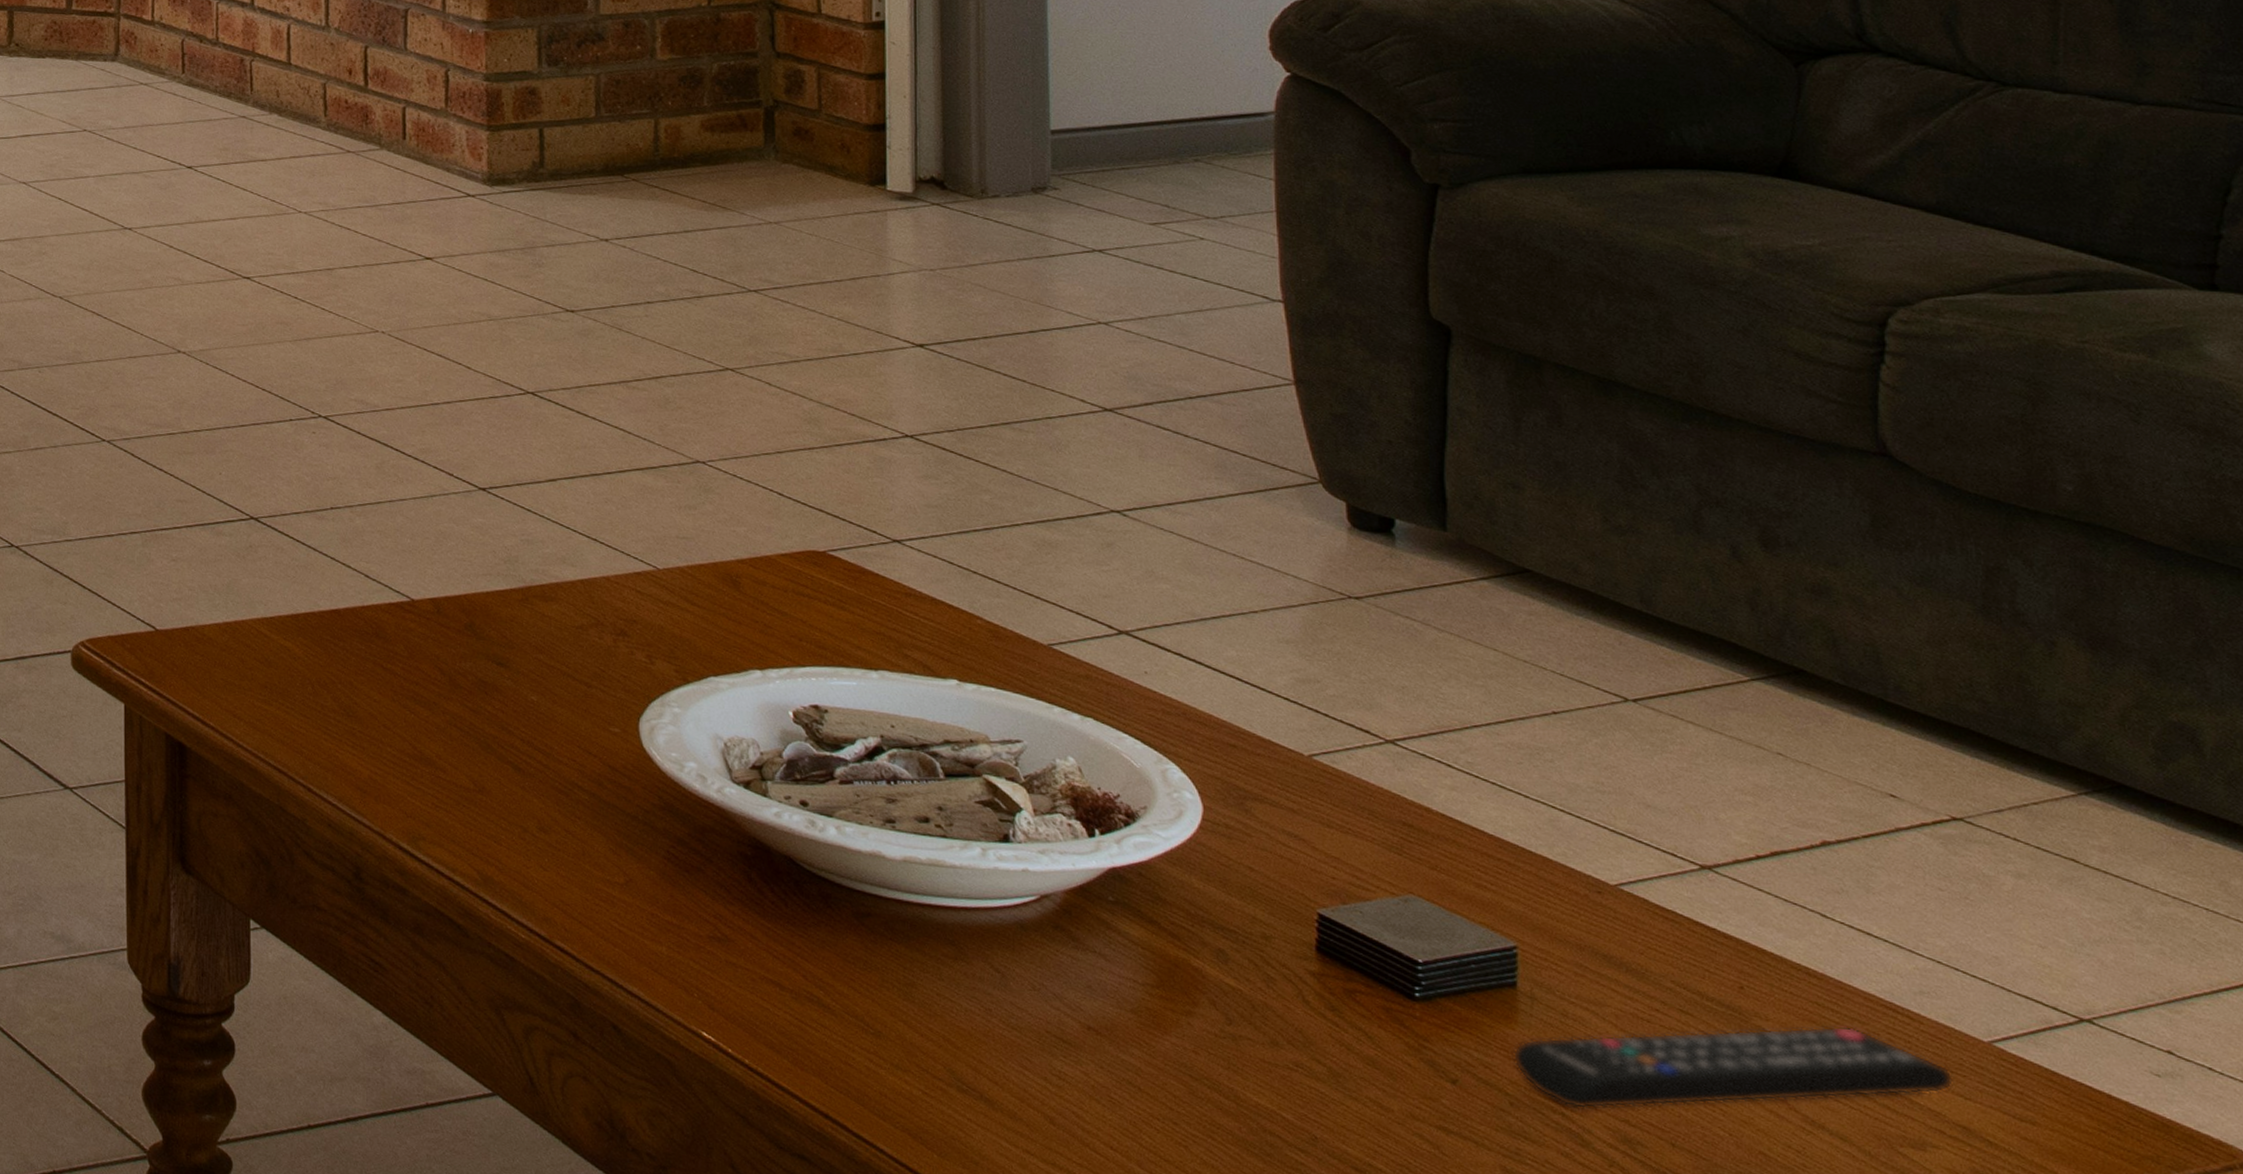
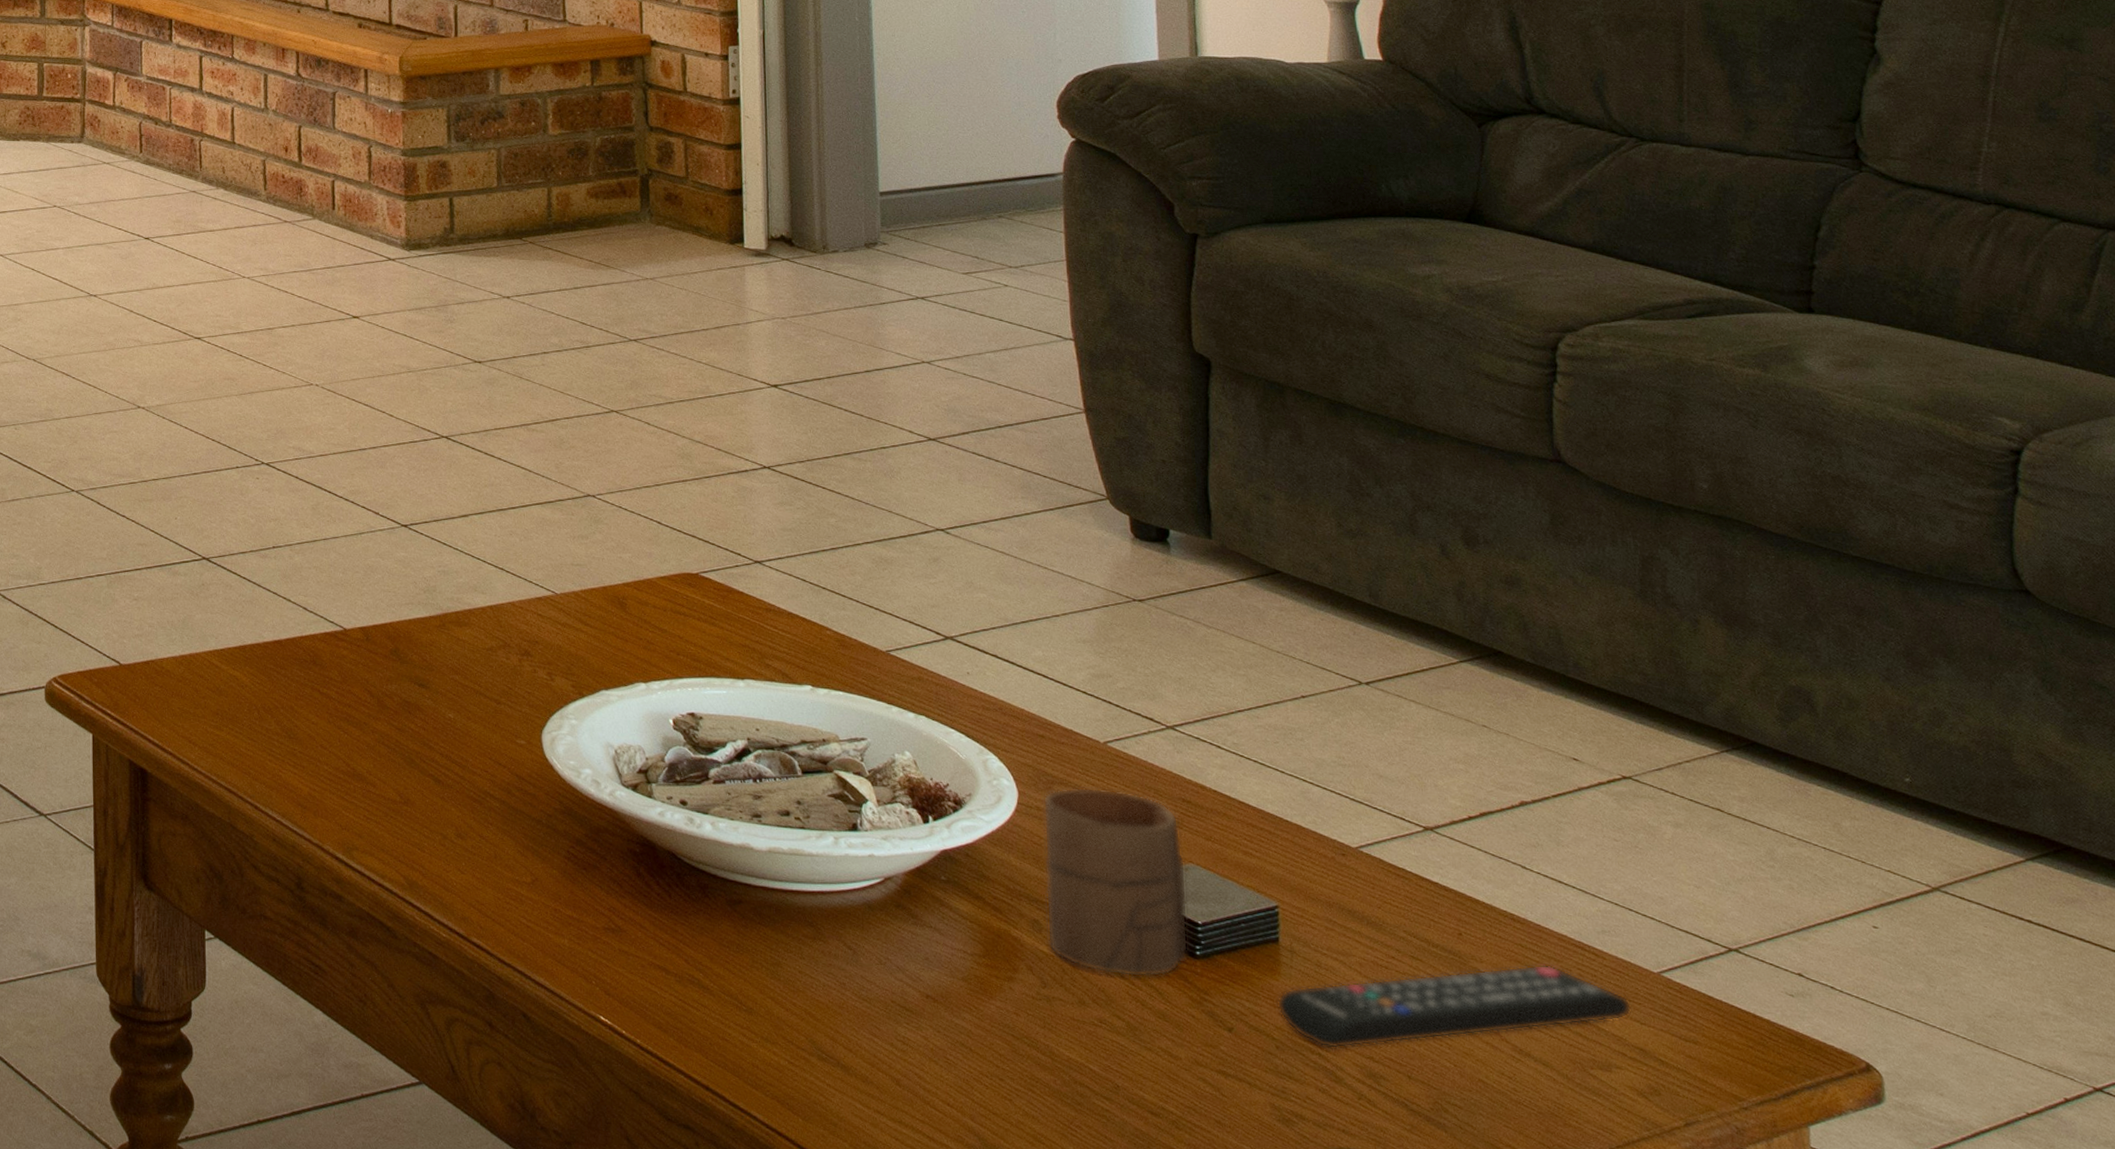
cup: none [1233,804,1406,1019] -> present [1043,787,1188,978]

